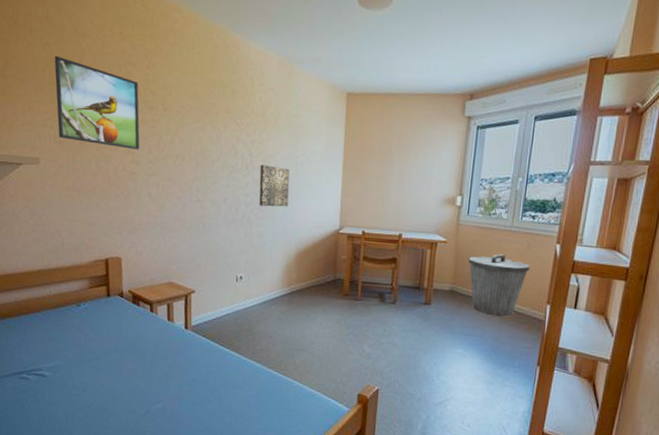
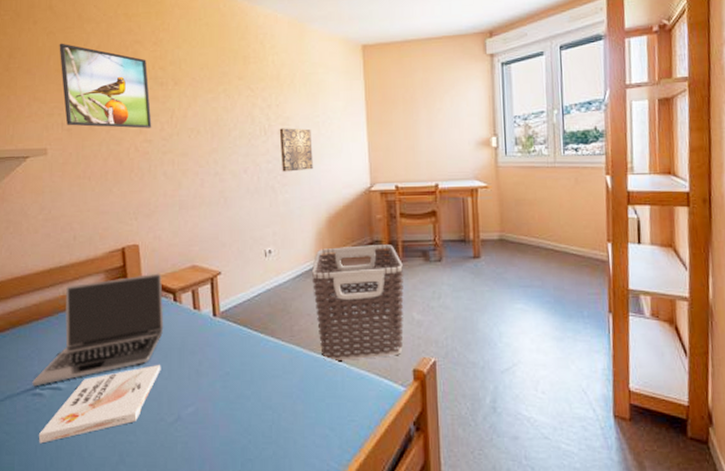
laptop: none [19,285,141,372] -> present [32,273,164,387]
book: none [24,364,136,420] -> present [39,364,161,444]
clothes hamper: none [276,280,361,381] -> present [312,245,404,362]
trash can: present [468,254,530,317] -> none [513,193,582,262]

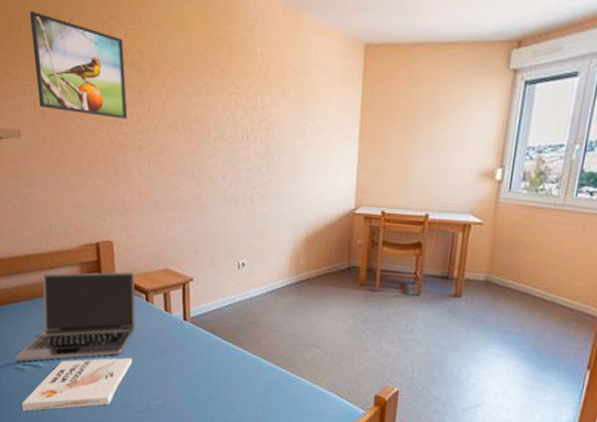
wall art: present [279,128,313,172] -> none [262,134,297,184]
clothes hamper: present [312,245,404,362] -> none [283,268,379,381]

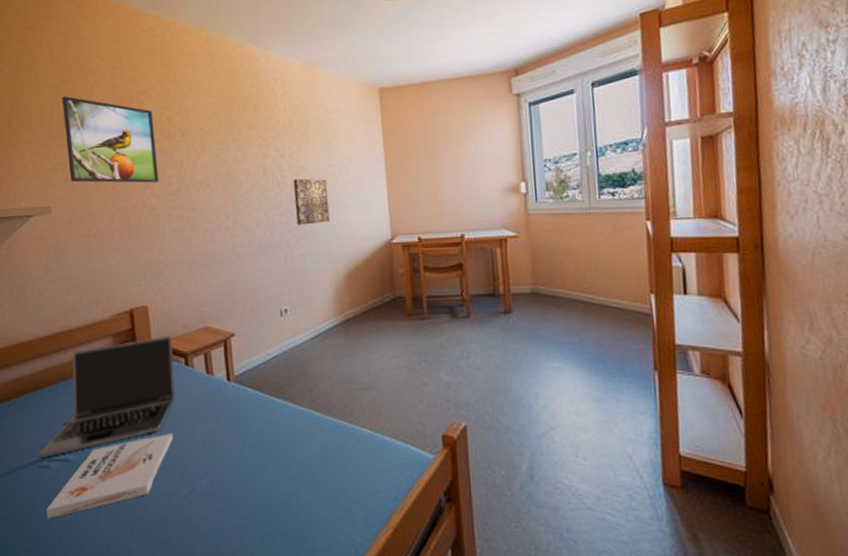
wall art: none [262,134,297,184] -> present [293,178,330,225]

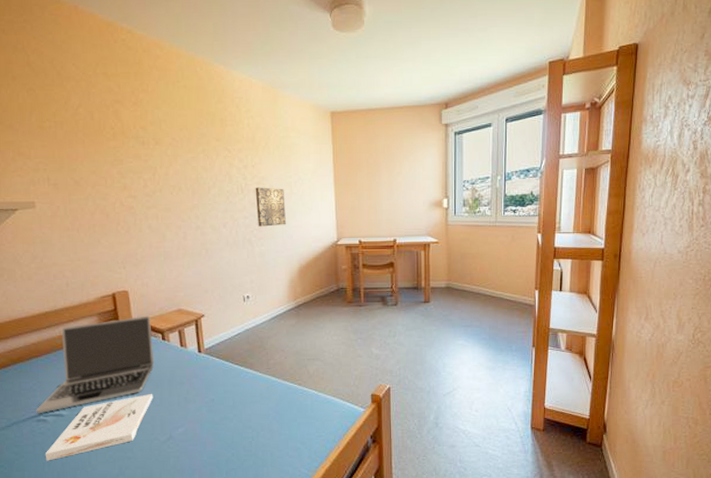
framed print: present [62,96,159,183] -> none [40,100,136,185]

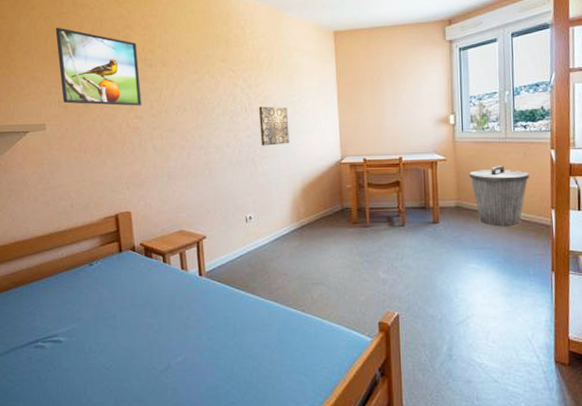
laptop: present [36,315,155,414] -> none [34,237,155,340]
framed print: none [40,100,136,185] -> present [55,27,142,106]
book: present [46,393,153,461] -> none [42,318,152,391]
trash can: none [459,248,516,306] -> present [469,166,529,227]

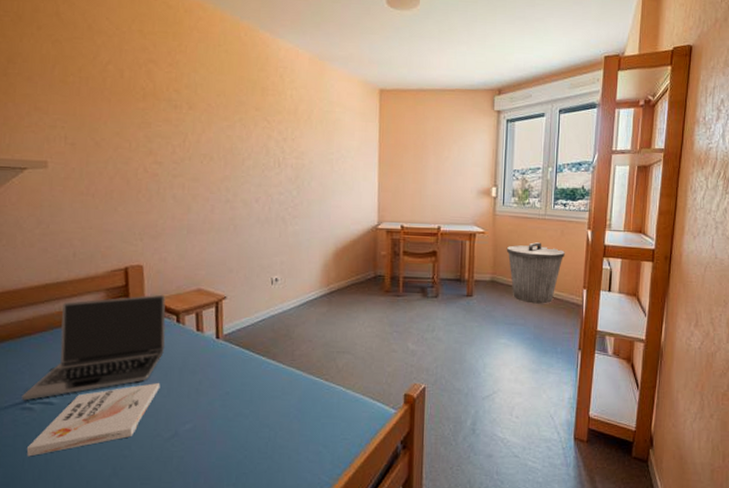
laptop: none [34,237,155,340] -> present [21,294,166,401]
book: none [42,318,152,391] -> present [27,382,160,457]
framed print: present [55,27,142,106] -> none [65,53,163,150]
wall art: present [258,106,289,146] -> none [293,162,325,205]

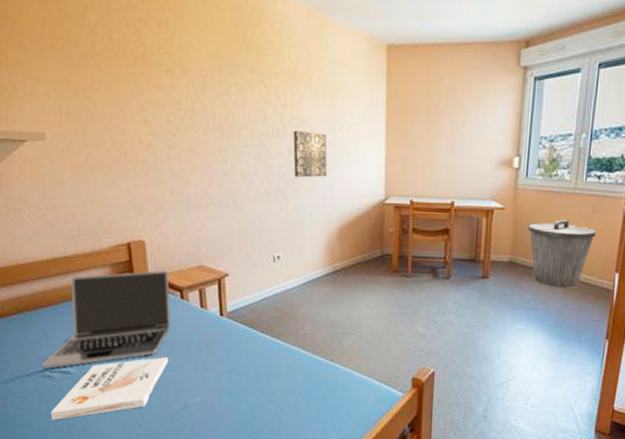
wall art: none [293,162,325,205] -> present [293,130,327,178]

